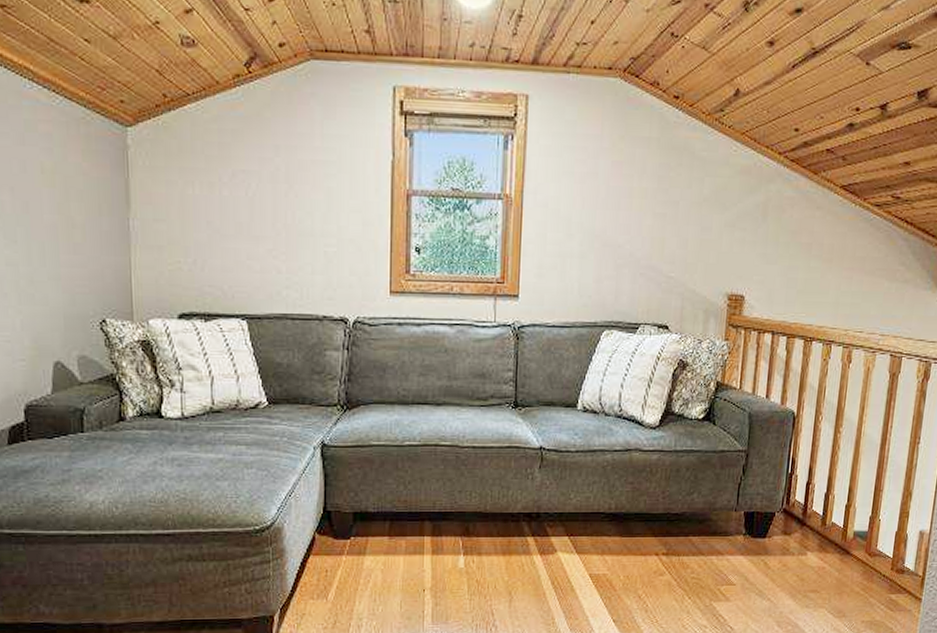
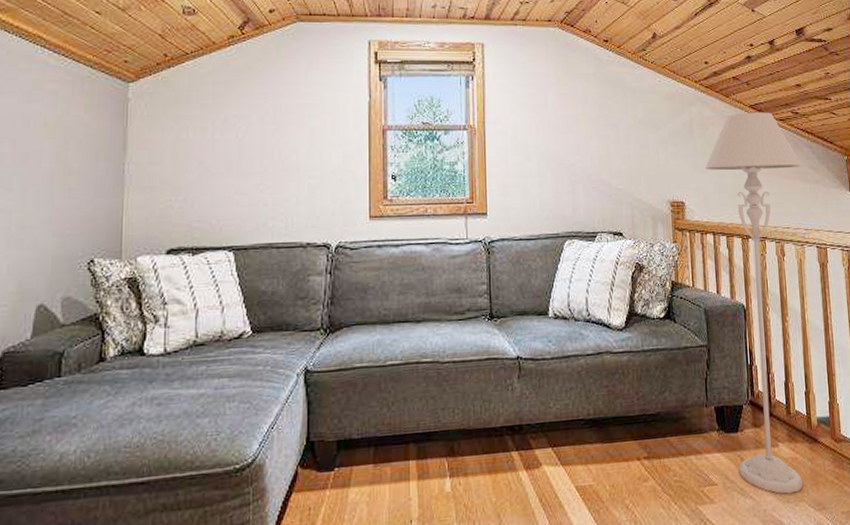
floor lamp: none [760,194,892,600] -> present [705,112,804,494]

